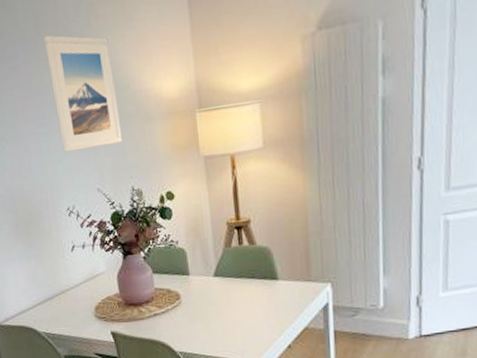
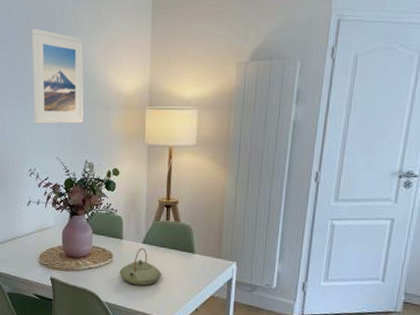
teapot: none [190,281,242,328] -> present [119,247,161,286]

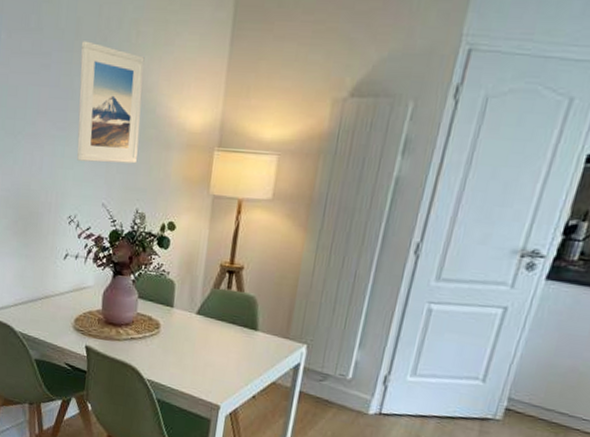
teapot: present [119,247,161,286] -> none [166,319,216,364]

